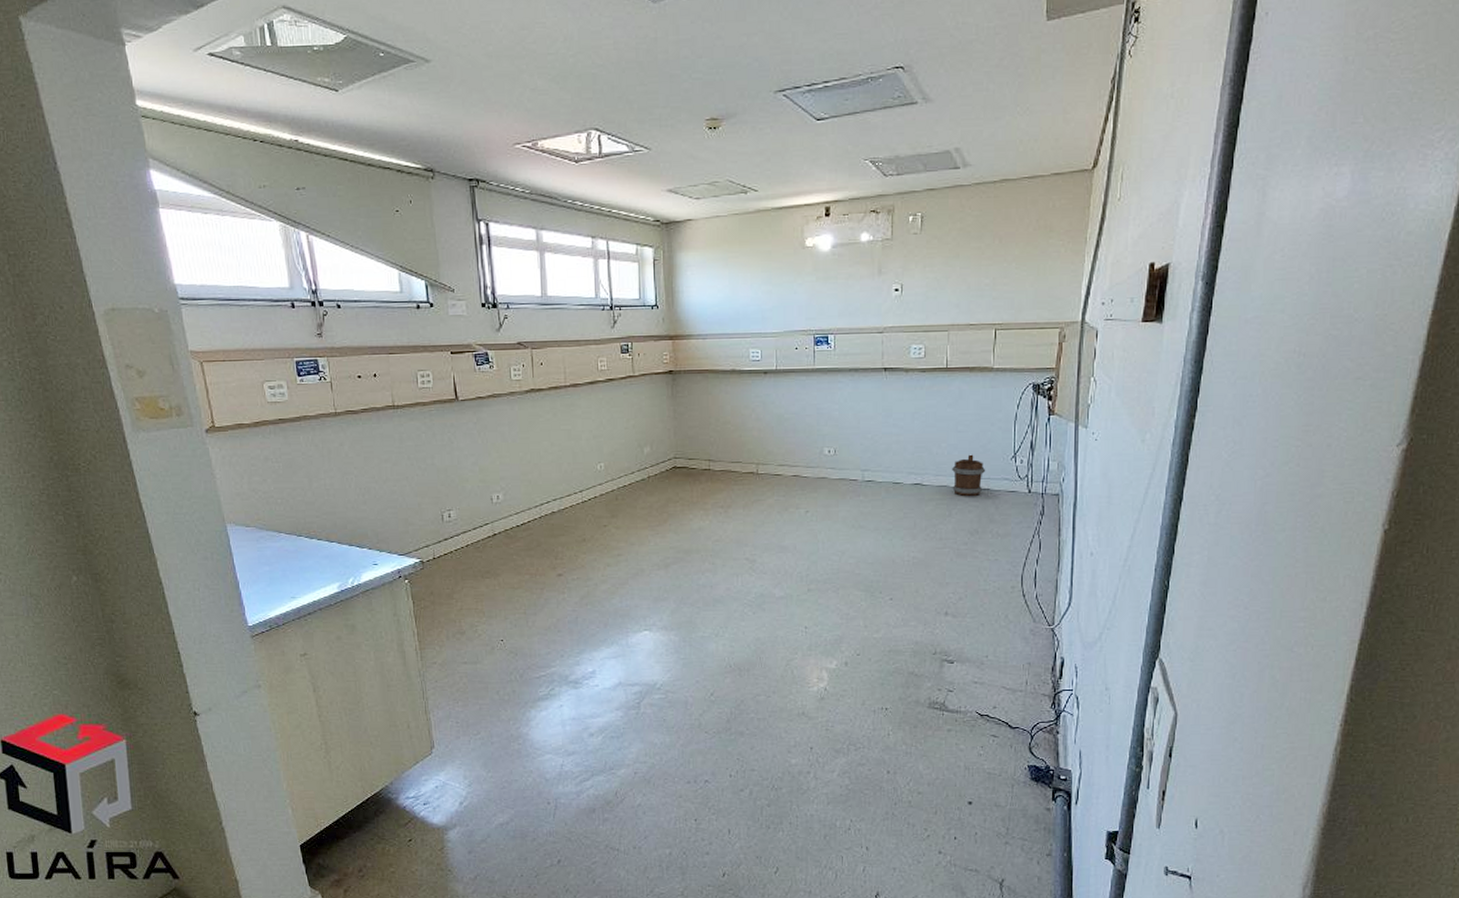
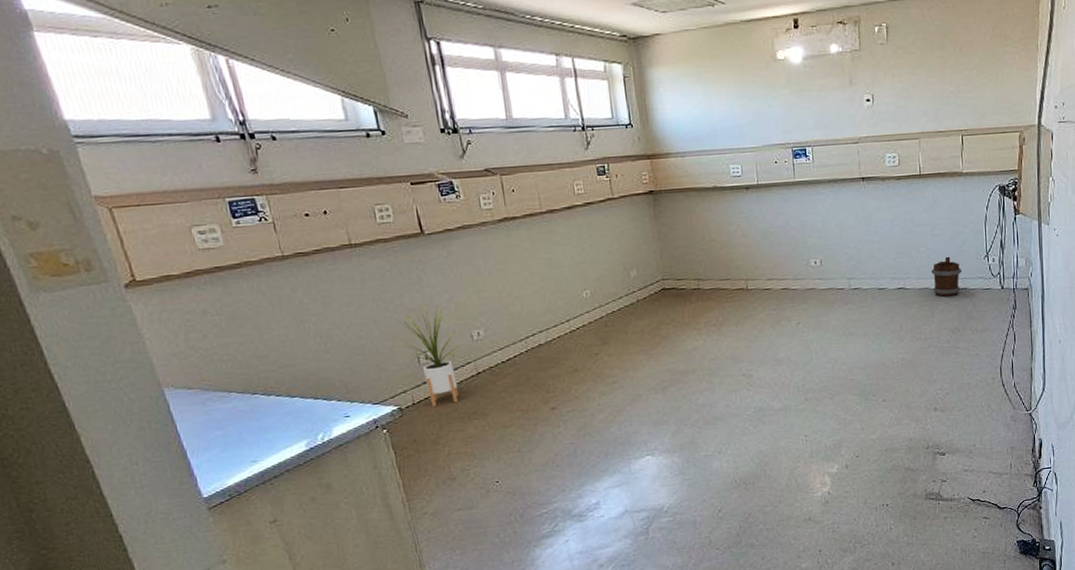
house plant: none [427,465,482,563] -> present [397,303,461,407]

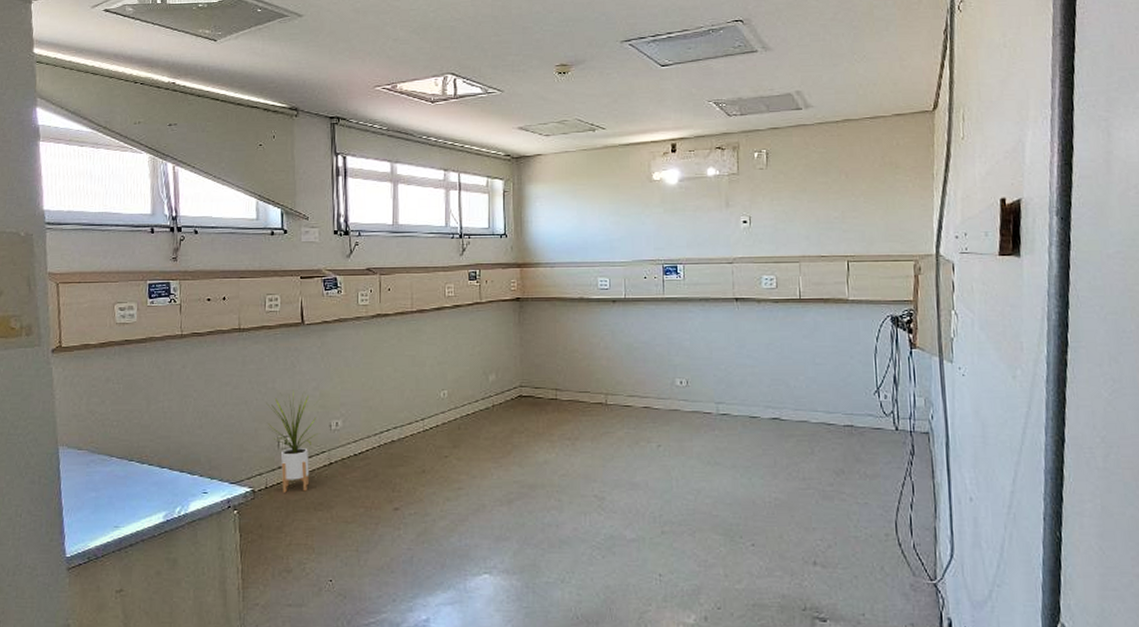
bucket: present [931,256,962,297] -> none [812,388,848,432]

